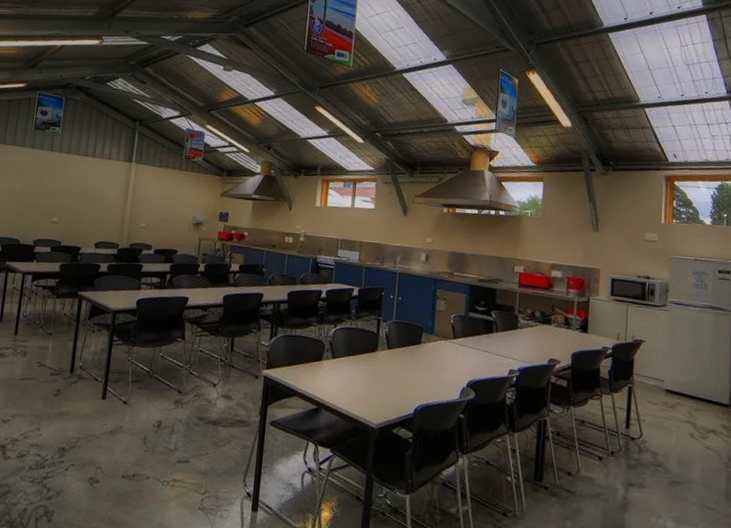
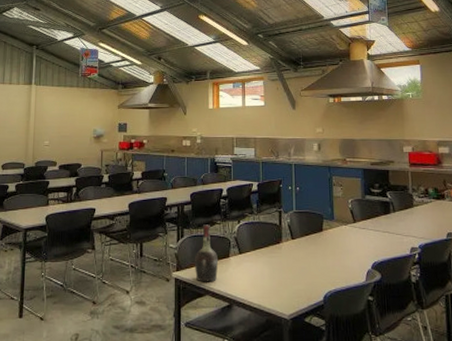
cognac bottle: none [285,325,311,384] -> present [194,224,219,282]

